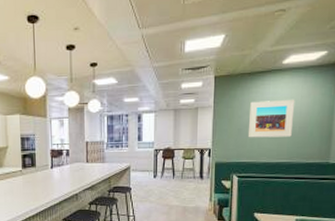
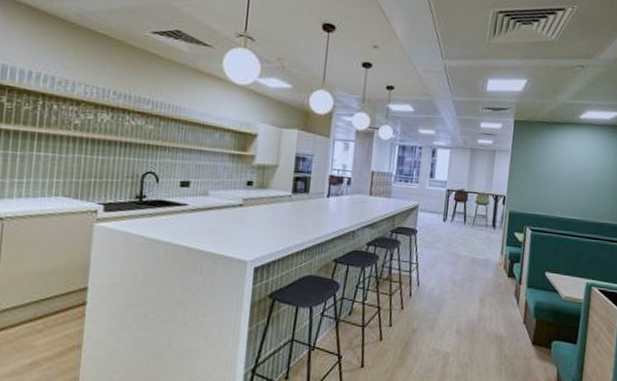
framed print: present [247,99,295,138] -> none [543,151,590,193]

